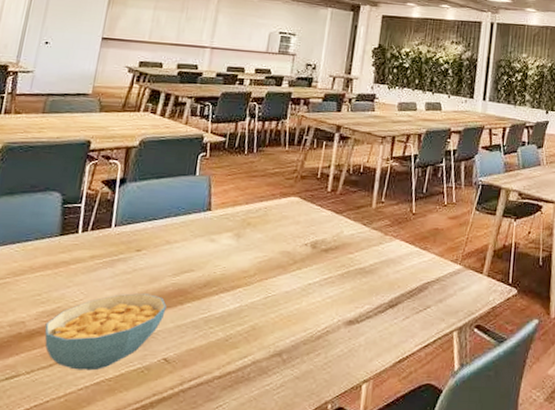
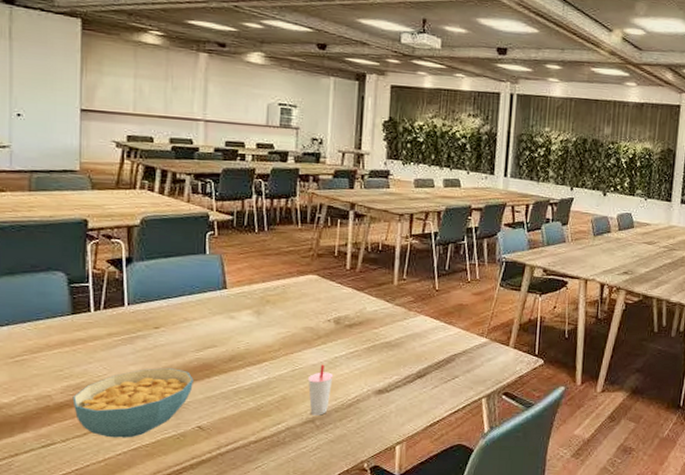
cup: none [278,291,306,348] -> present [307,364,334,415]

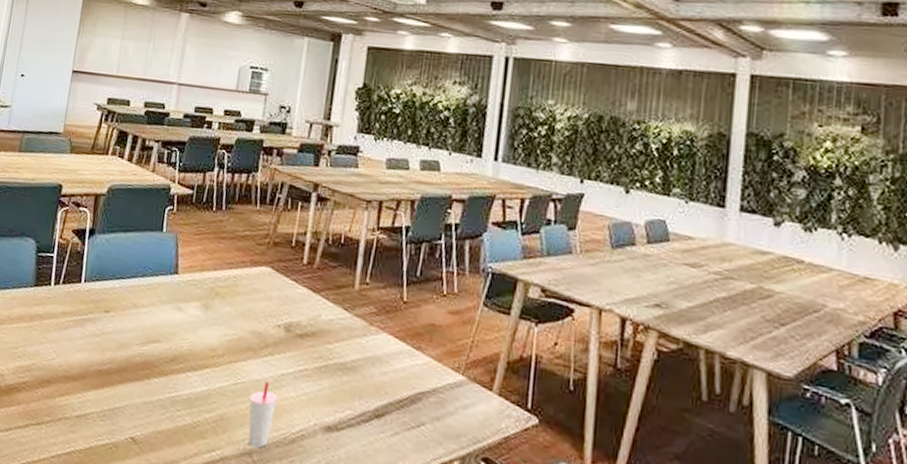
cereal bowl: present [72,368,193,438] -> none [21,358,134,439]

